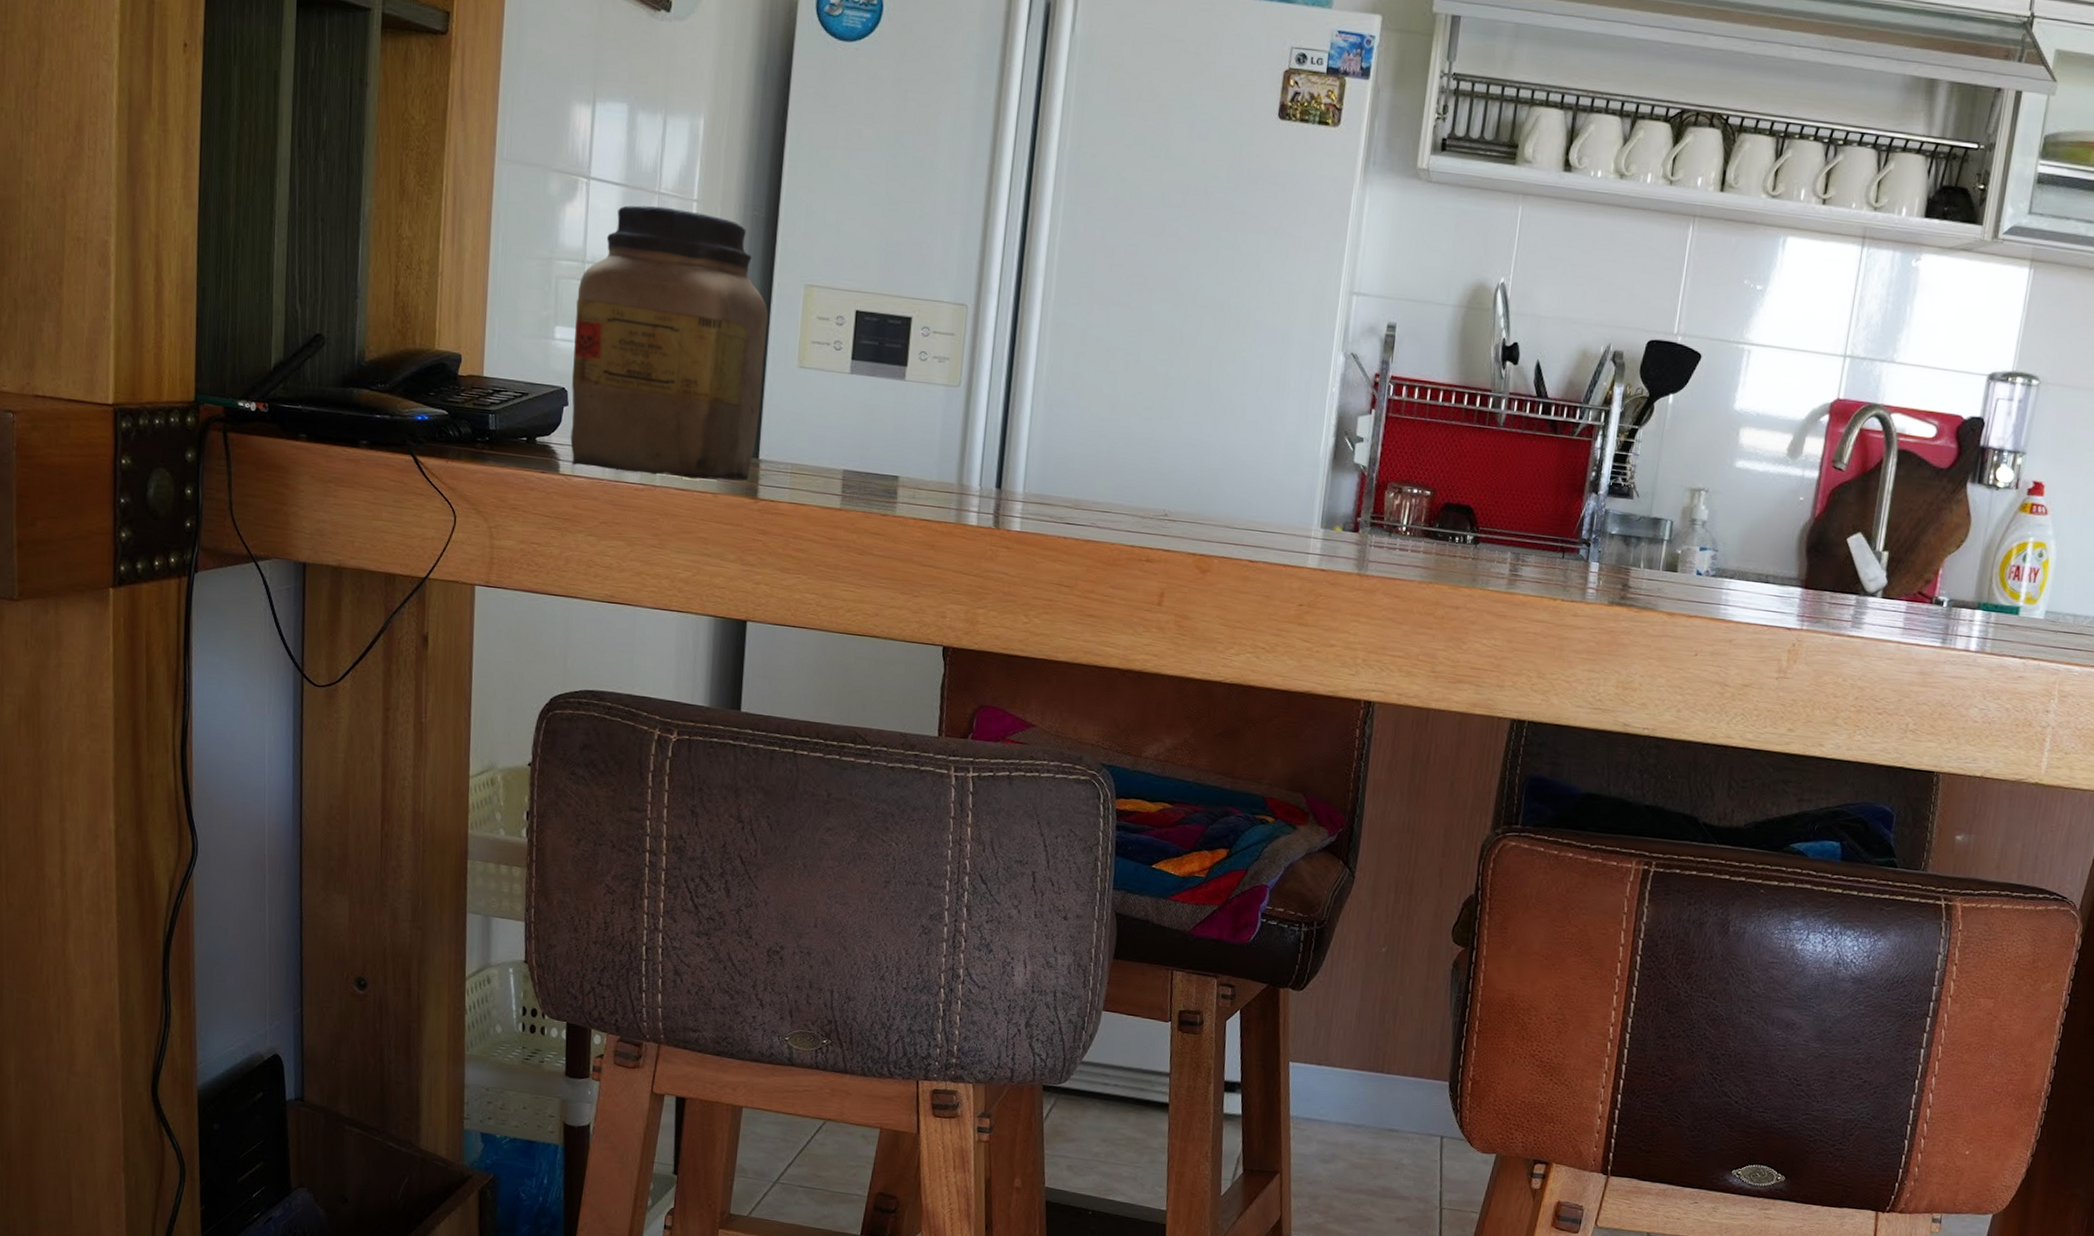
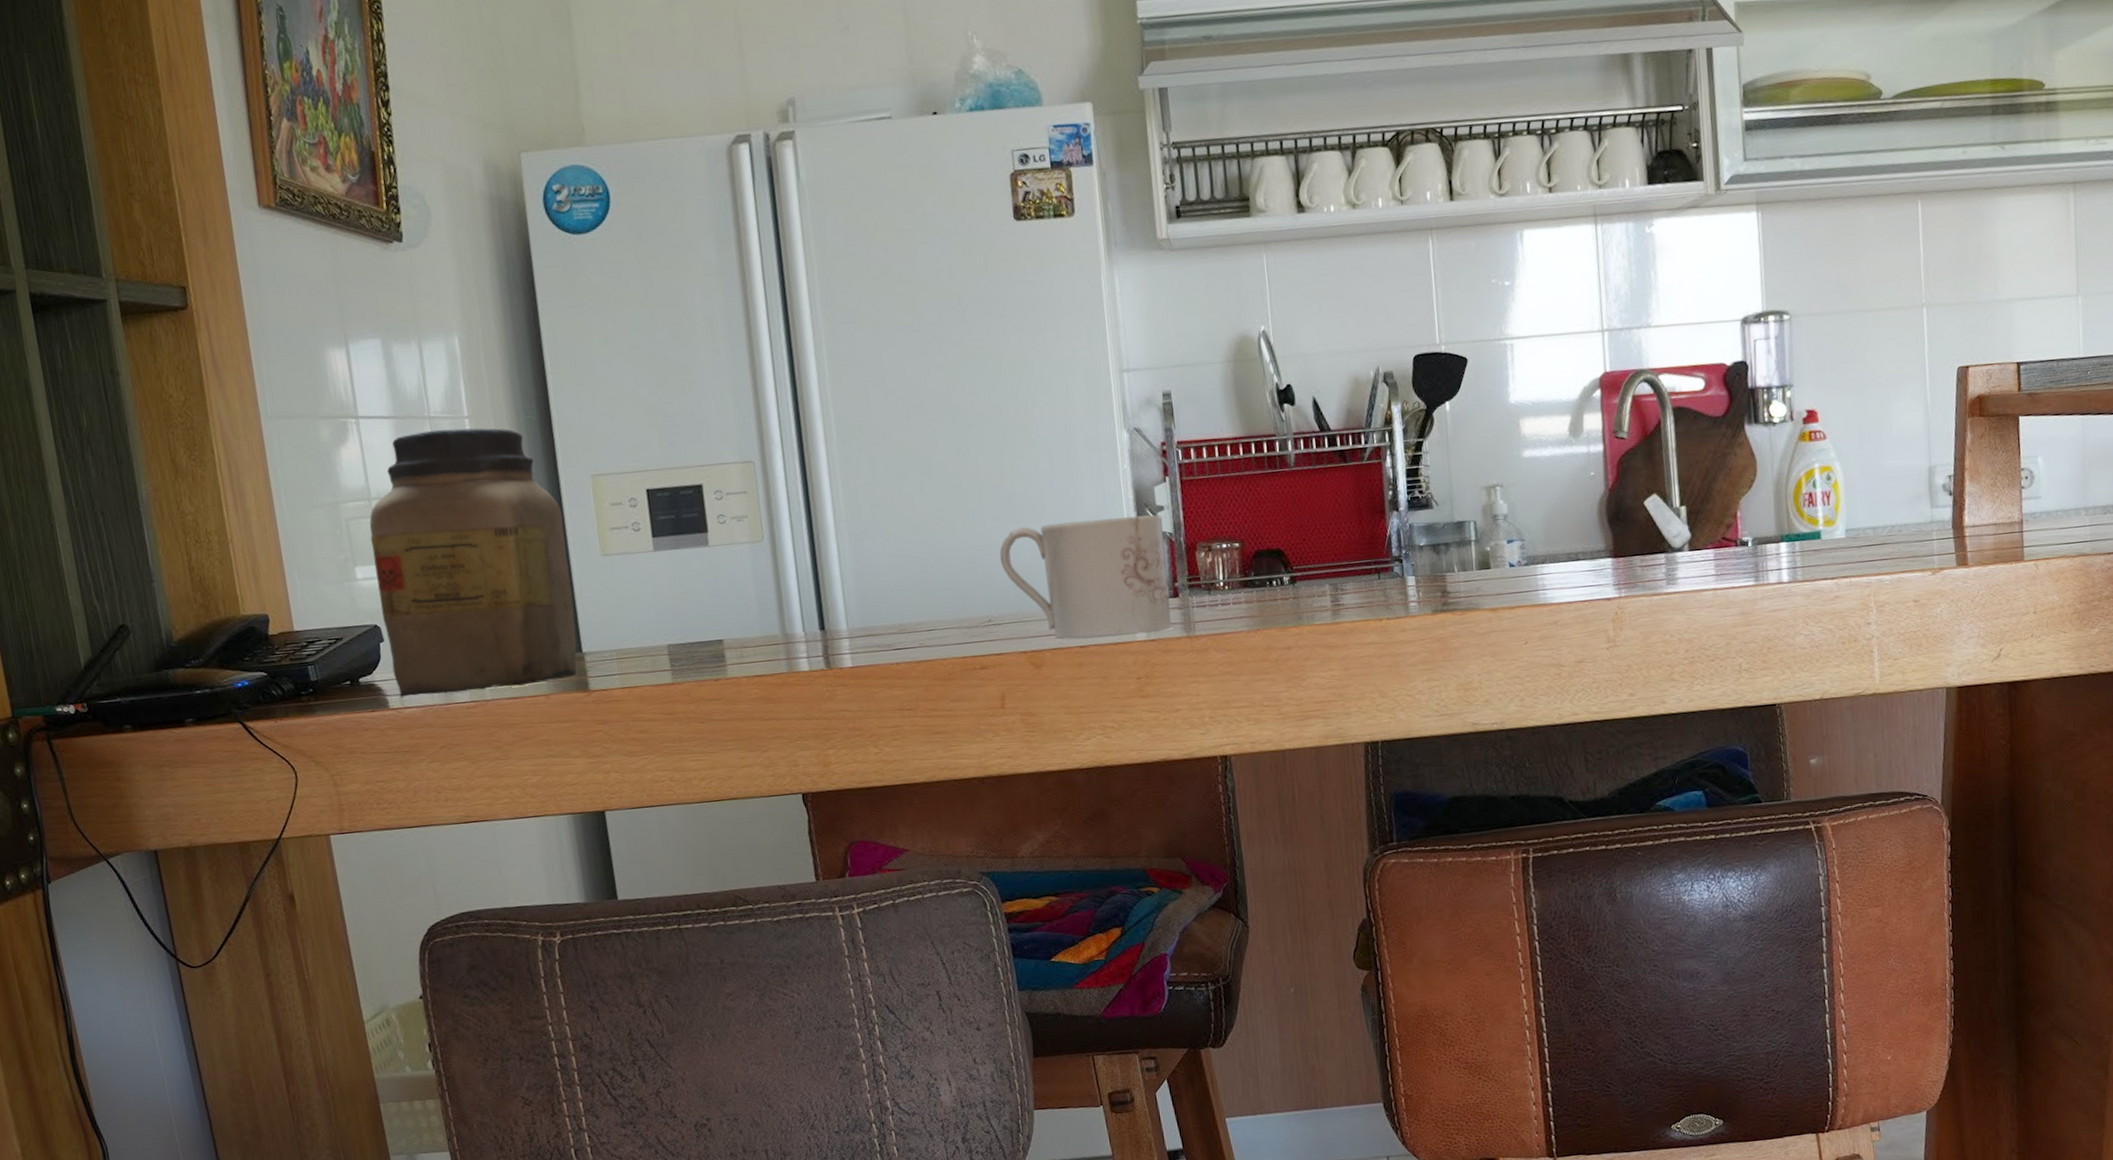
mug: none [1189,428,1360,563] -> present [999,514,1173,640]

